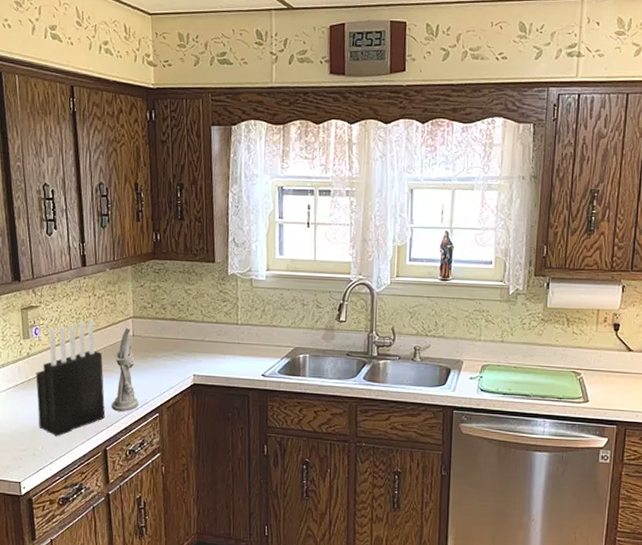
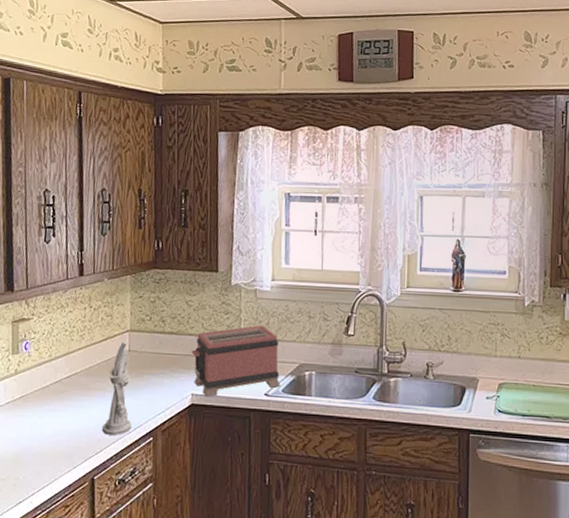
knife block: present [36,319,106,437] -> none [22,333,96,464]
toaster: none [191,312,276,378] -> present [191,325,280,398]

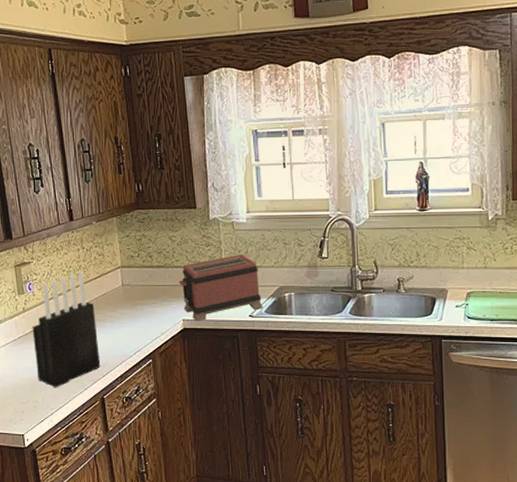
knife block: none [22,333,96,464] -> present [32,272,101,388]
utensil holder: present [102,340,132,435] -> none [106,276,132,360]

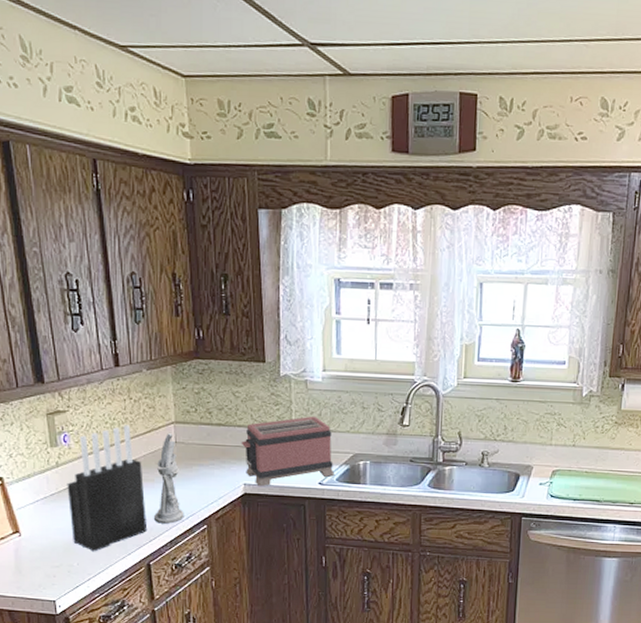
utensil holder: none [106,276,132,360] -> present [154,432,184,524]

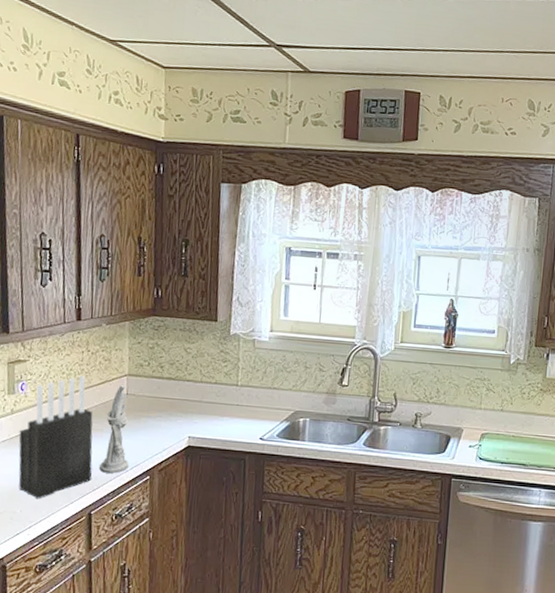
toaster: present [241,416,334,487] -> none [188,373,275,440]

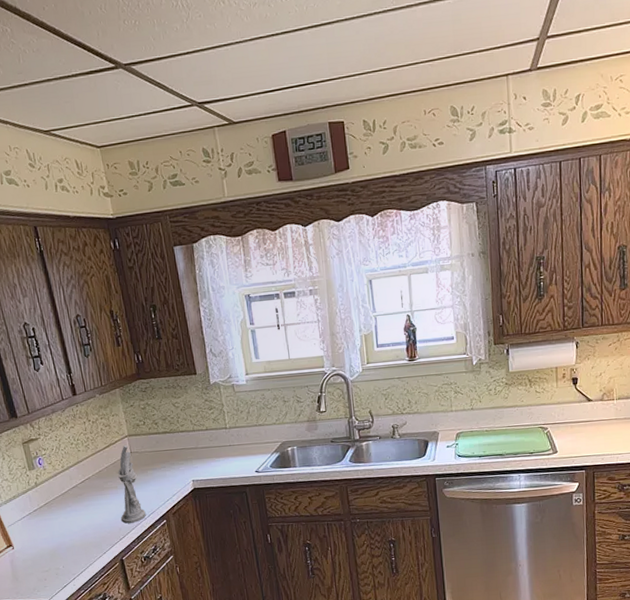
knife block: present [18,376,93,499] -> none [46,443,117,555]

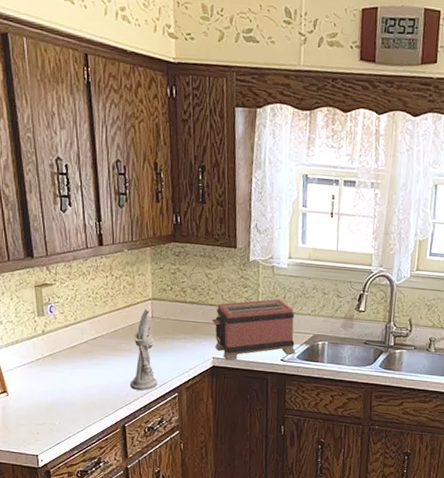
toaster: none [185,414,268,481] -> present [211,298,295,361]

